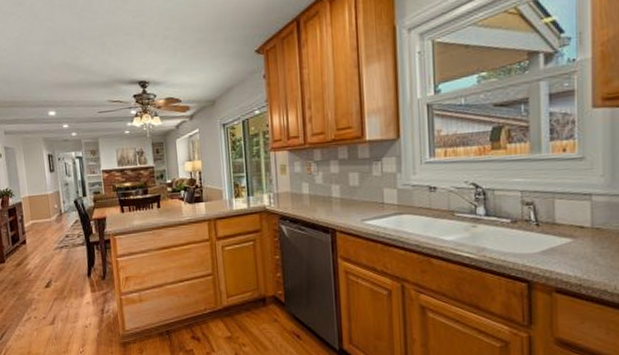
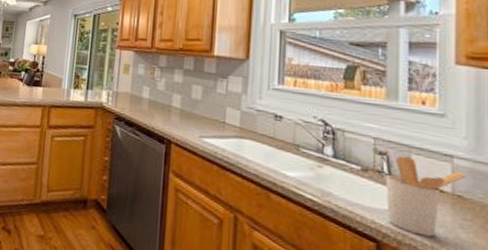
utensil holder: none [533,202,603,269] -> present [385,156,465,237]

